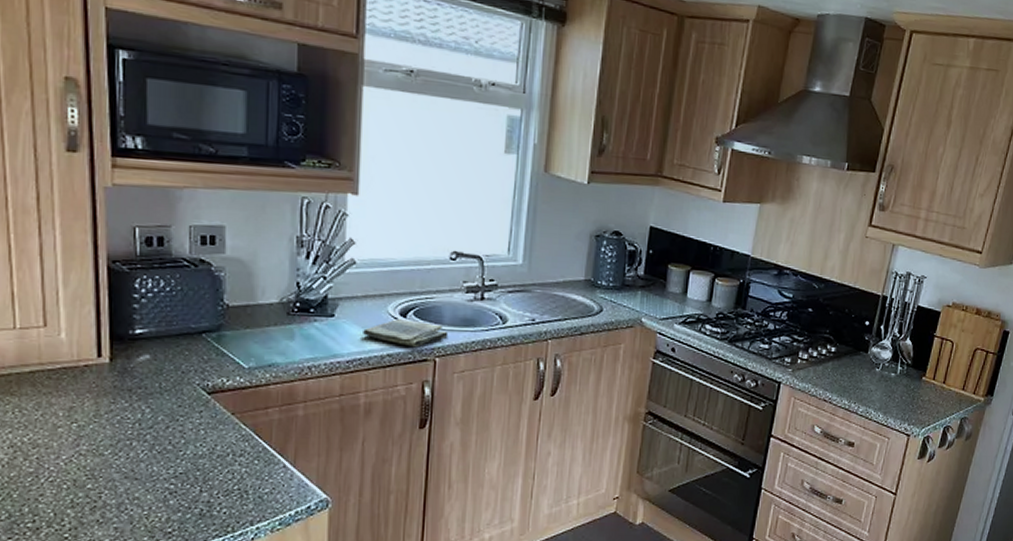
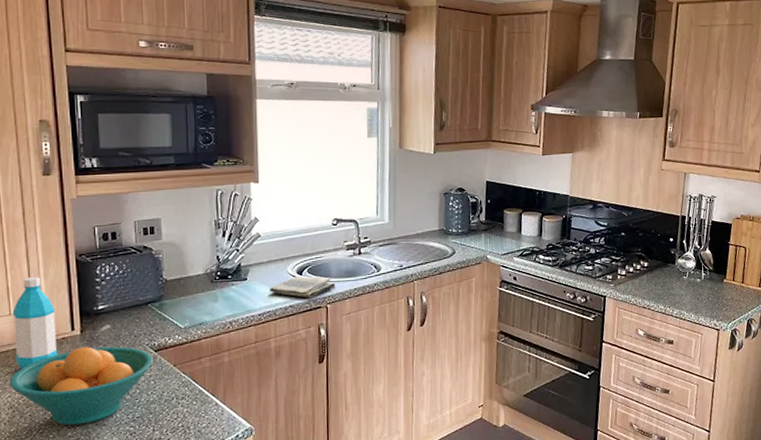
fruit bowl: none [10,379,206,475] -> present [9,346,154,425]
water bottle: none [17,282,78,400] -> present [12,276,58,369]

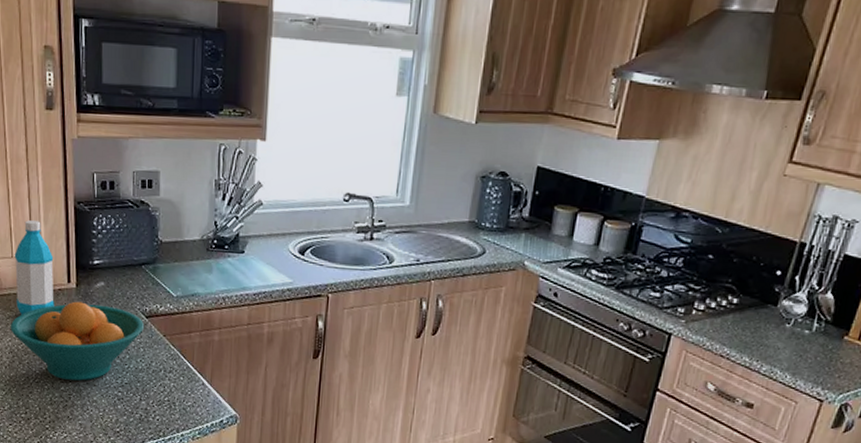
dish towel: present [270,276,336,298] -> none [267,256,341,284]

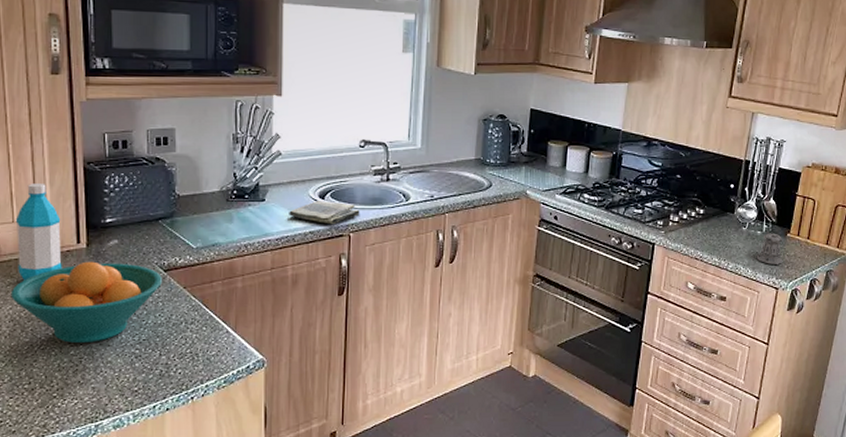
dish towel: none [267,256,341,284] -> present [289,201,360,225]
pepper shaker: none [799,331,838,372] -> present [756,232,783,264]

